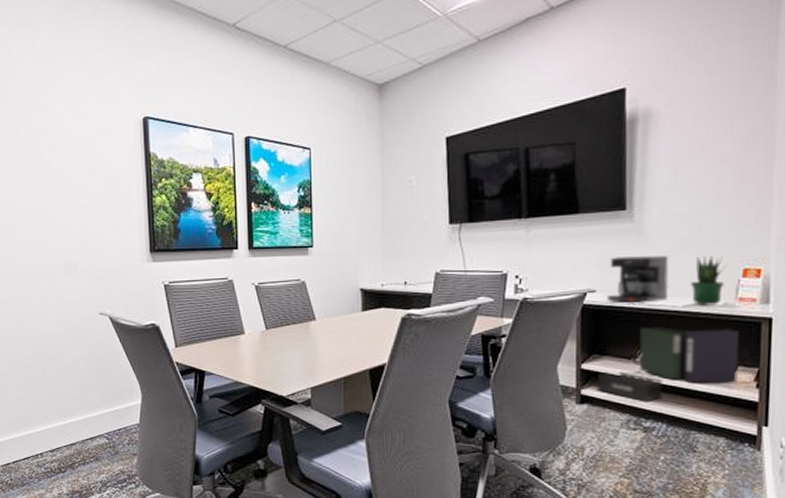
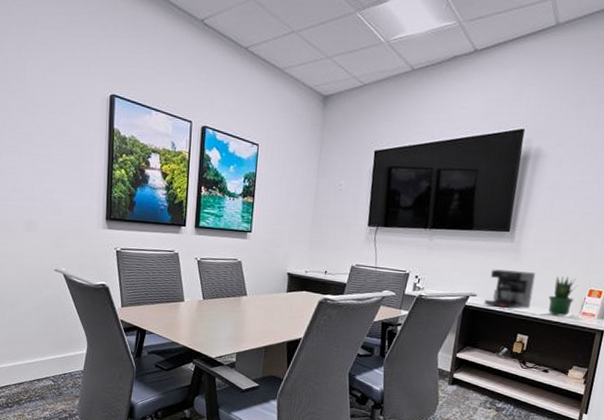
box: present [596,371,663,403] -> none [466,361,517,388]
binder: present [639,327,688,380] -> none [500,328,541,373]
binder: present [684,329,740,384] -> none [532,334,578,379]

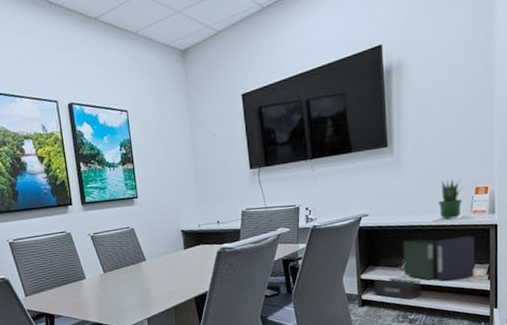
box: none [466,361,517,388] -> present [373,277,422,300]
coffee maker: present [484,269,536,310] -> none [377,182,423,223]
binder: none [500,328,541,373] -> present [403,239,438,281]
binder: none [532,334,578,379] -> present [437,235,475,282]

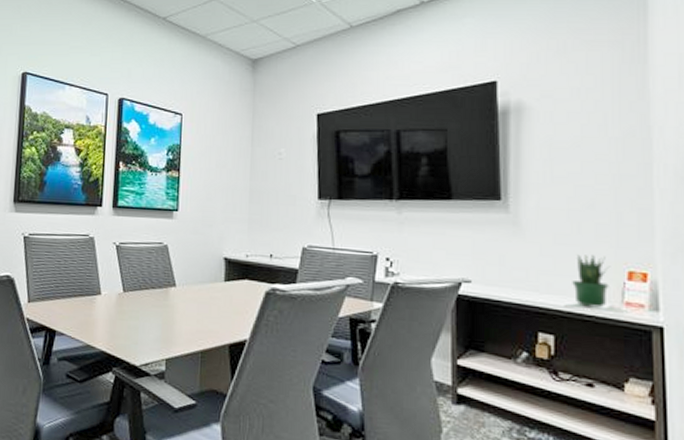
box: present [373,277,422,300] -> none [474,370,548,410]
binder: present [403,239,438,281] -> none [520,324,572,388]
binder: present [437,235,475,282] -> none [571,333,630,396]

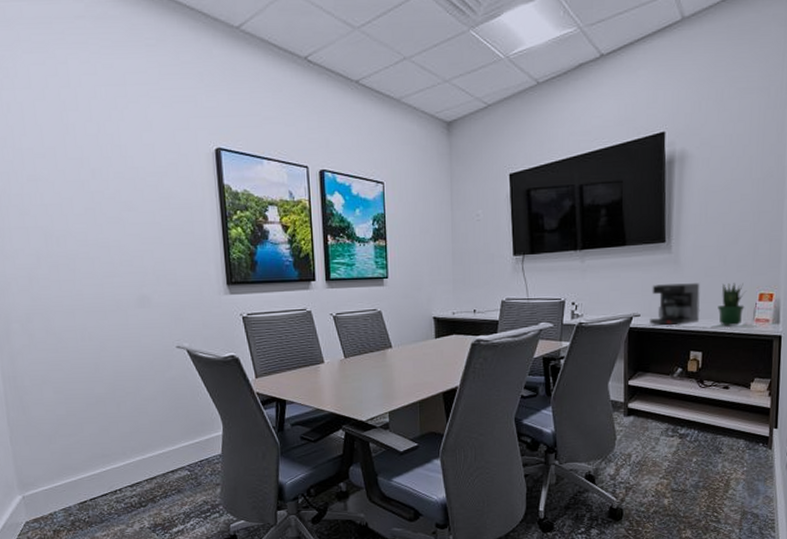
coffee maker: none [483,247,550,300] -> present [649,283,701,326]

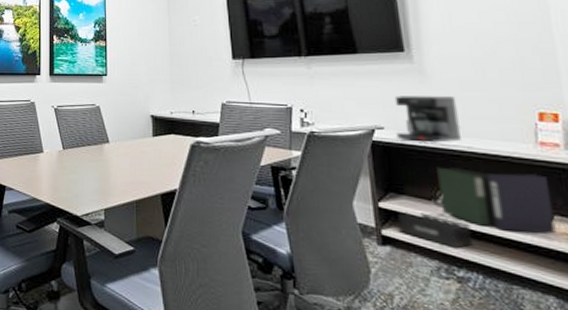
box: none [641,386,696,413] -> present [396,211,474,249]
binder: none [676,345,715,392] -> present [437,167,496,227]
binder: none [712,346,756,395] -> present [488,173,556,234]
planter: present [717,283,747,326] -> none [483,98,521,149]

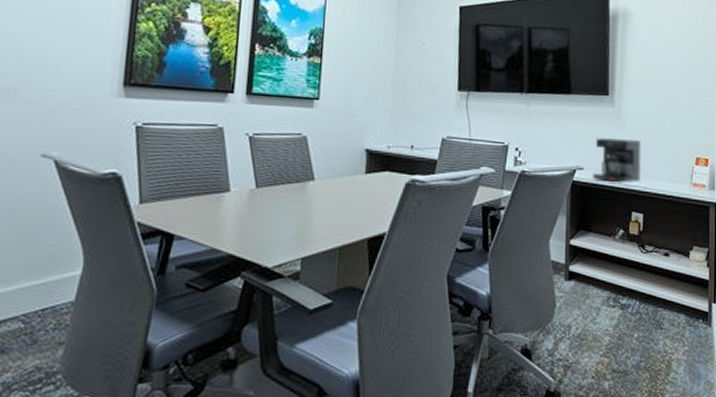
box: present [396,211,474,249] -> none [582,248,637,280]
binder: present [437,167,496,227] -> none [617,205,656,258]
binder: present [488,173,556,234] -> none [653,210,694,263]

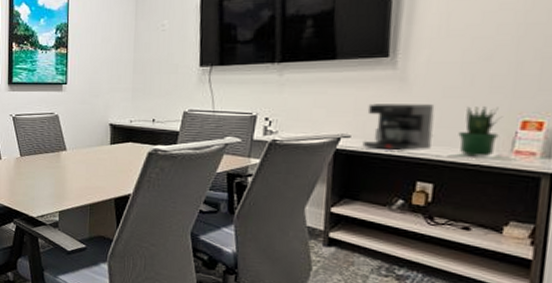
planter: none [658,143,685,189] -> present [458,106,504,157]

